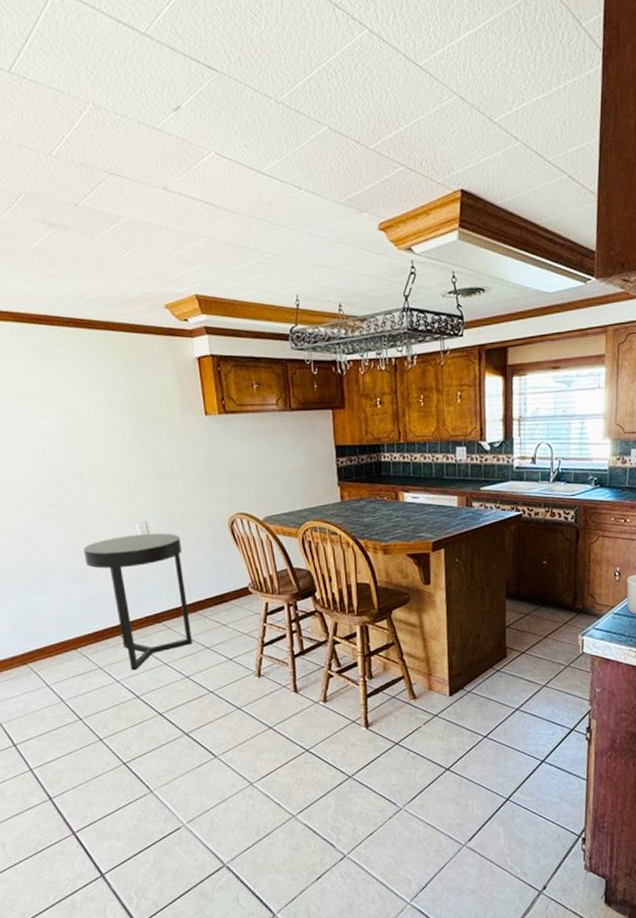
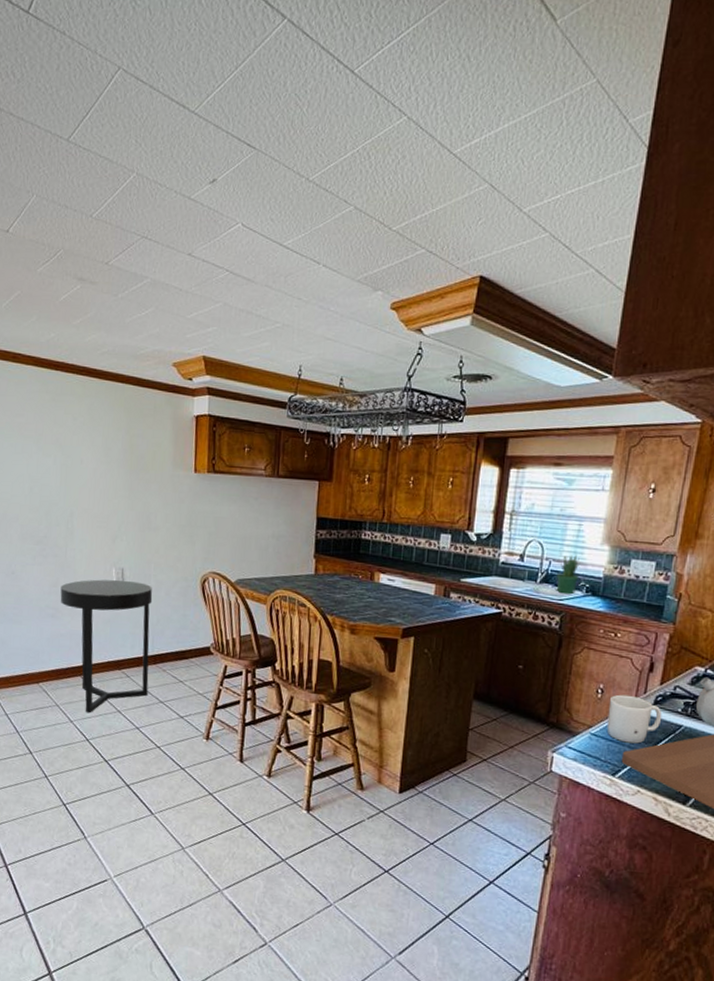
planter: none [567,451,586,490] -> present [557,554,580,595]

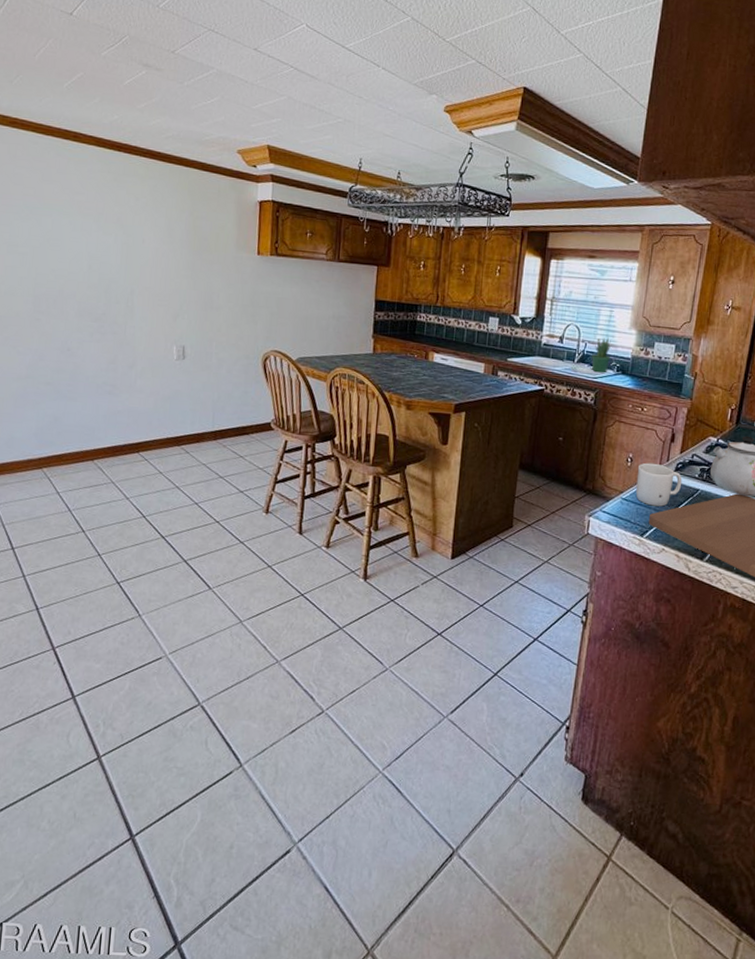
side table: present [60,579,153,712] -> none [118,357,214,489]

